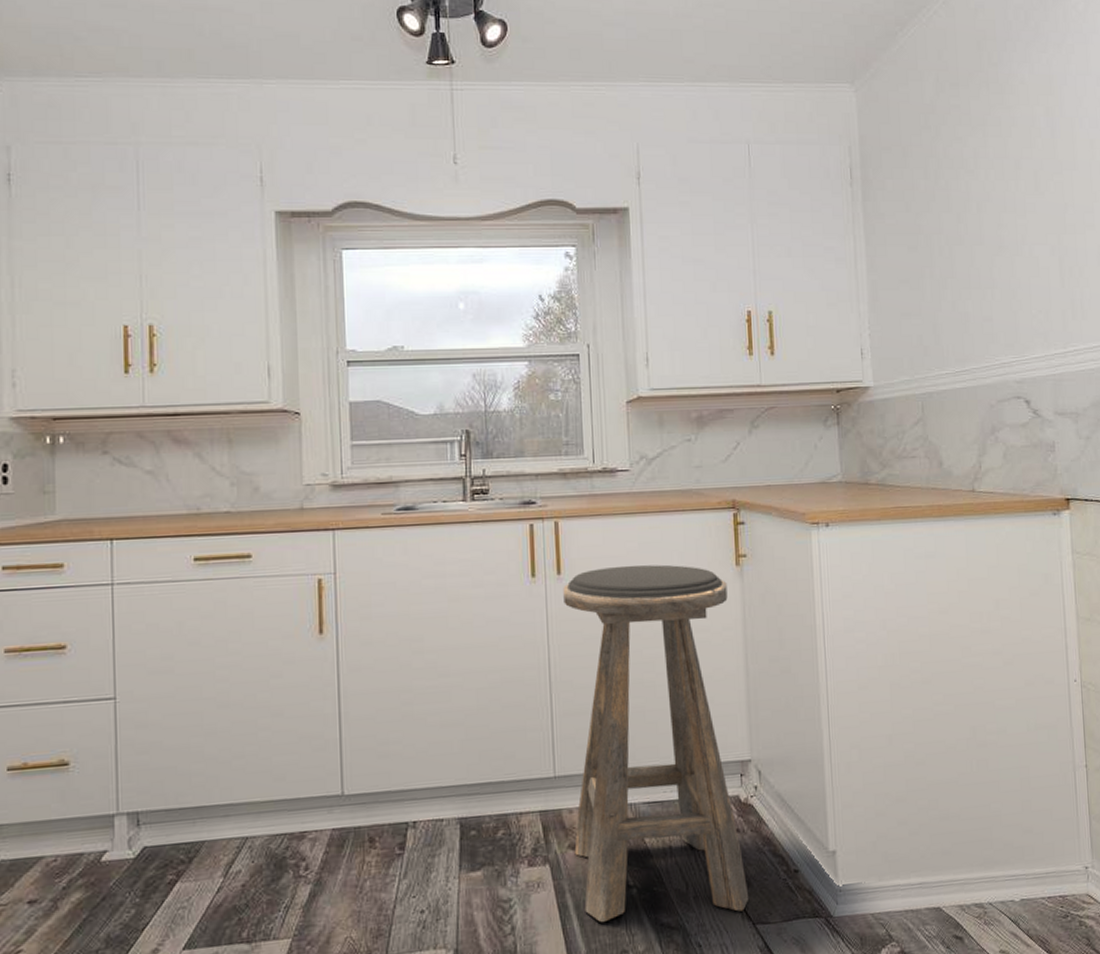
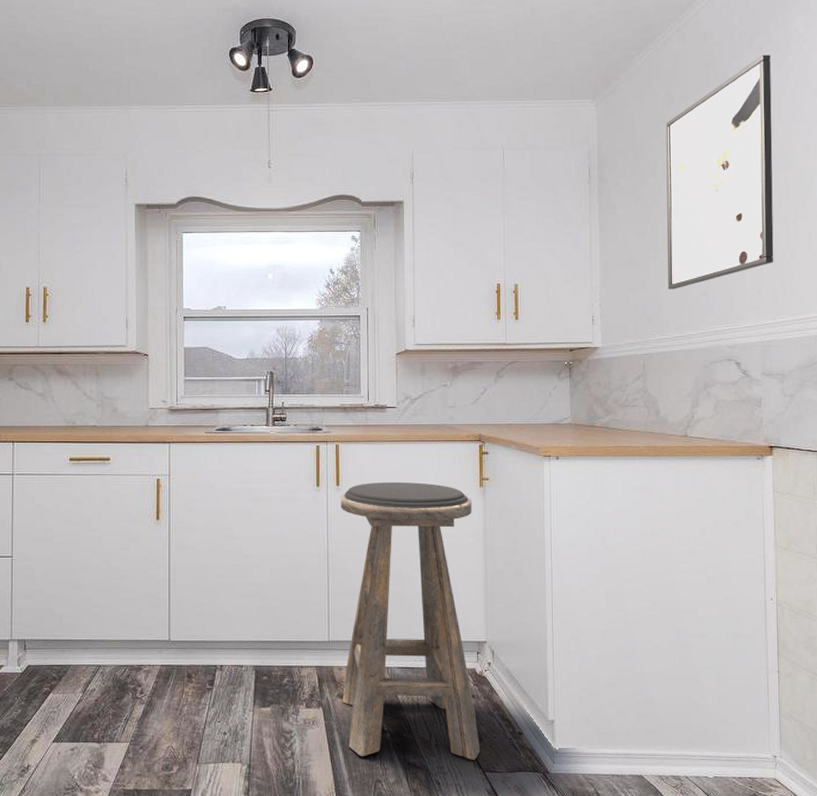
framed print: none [936,35,1062,315] -> present [666,54,774,289]

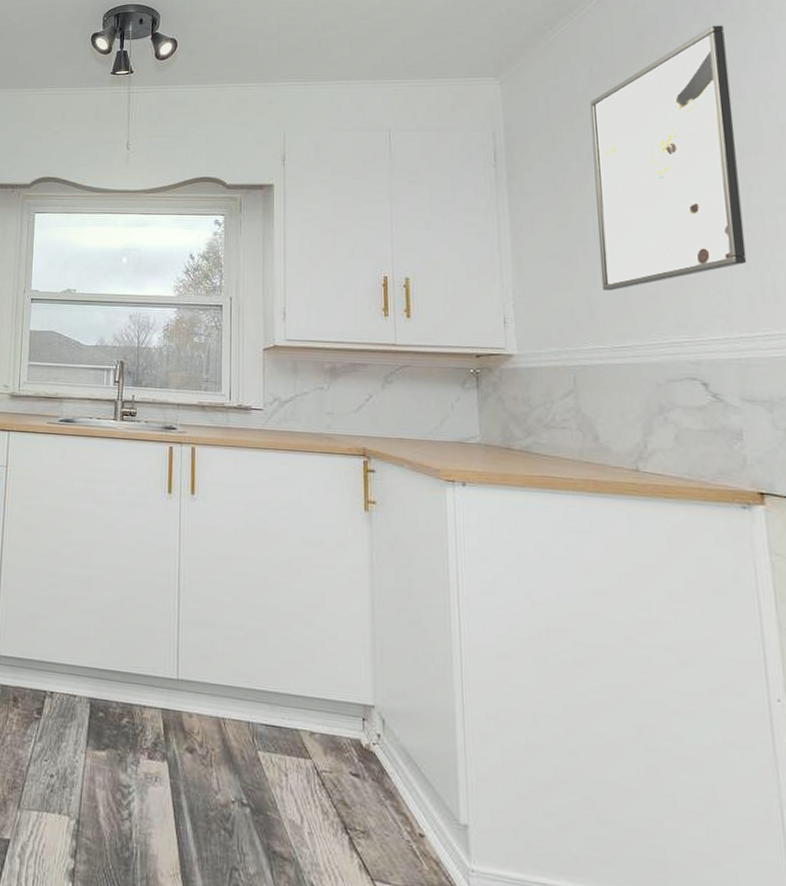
stool: present [341,481,481,760] -> none [192,494,368,862]

